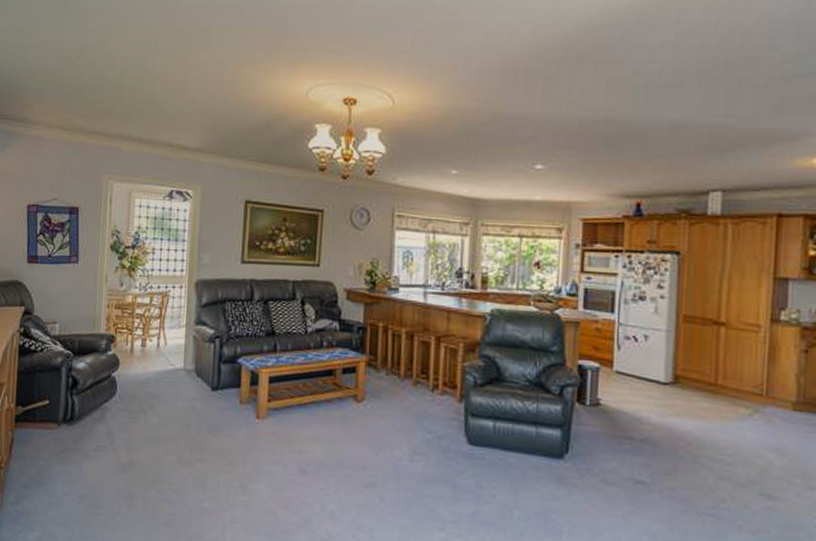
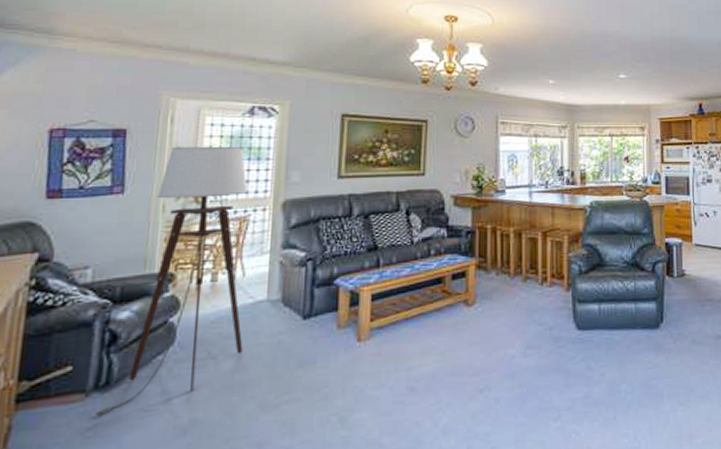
floor lamp: none [62,224,169,444] -> present [91,146,249,418]

